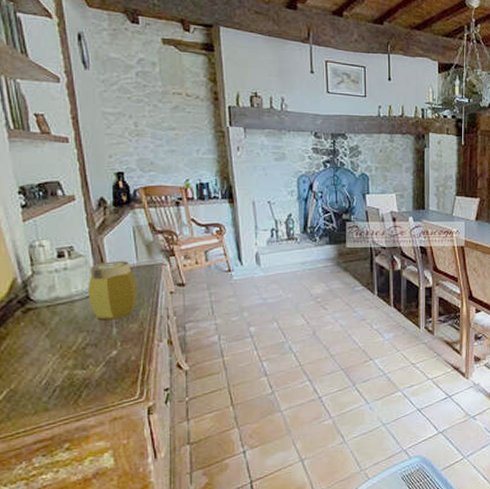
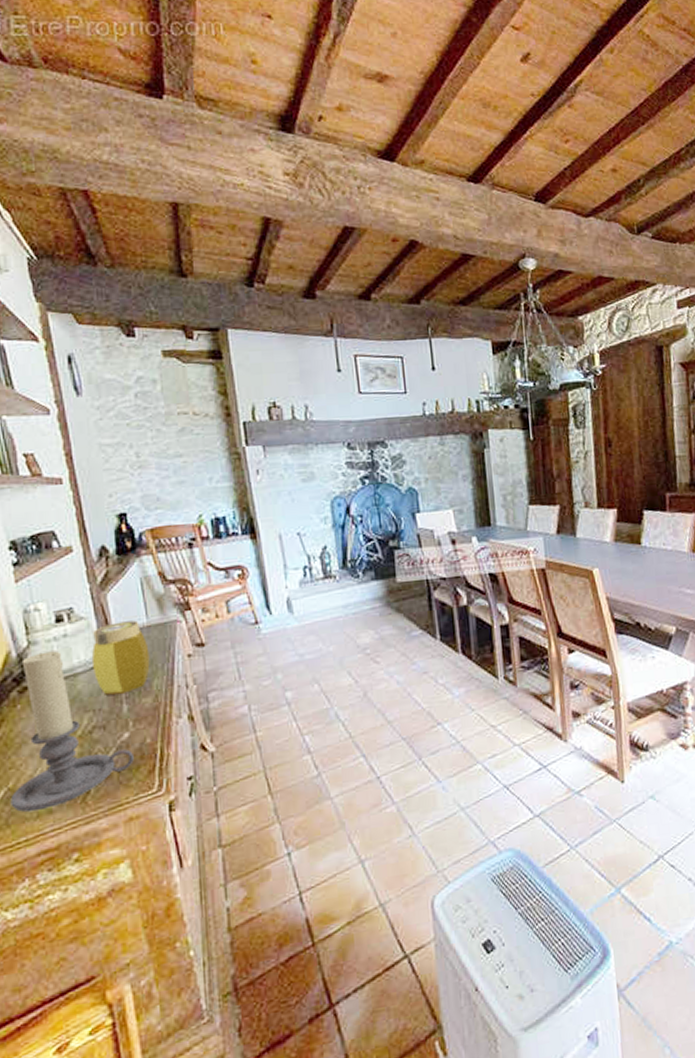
candle holder: none [12,281,120,409] -> present [10,650,134,813]

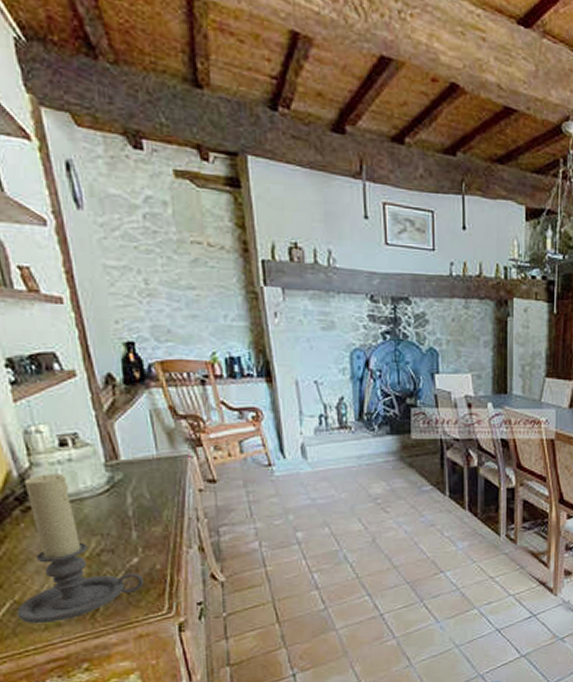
jar: present [91,620,150,695] -> none [98,452,160,522]

